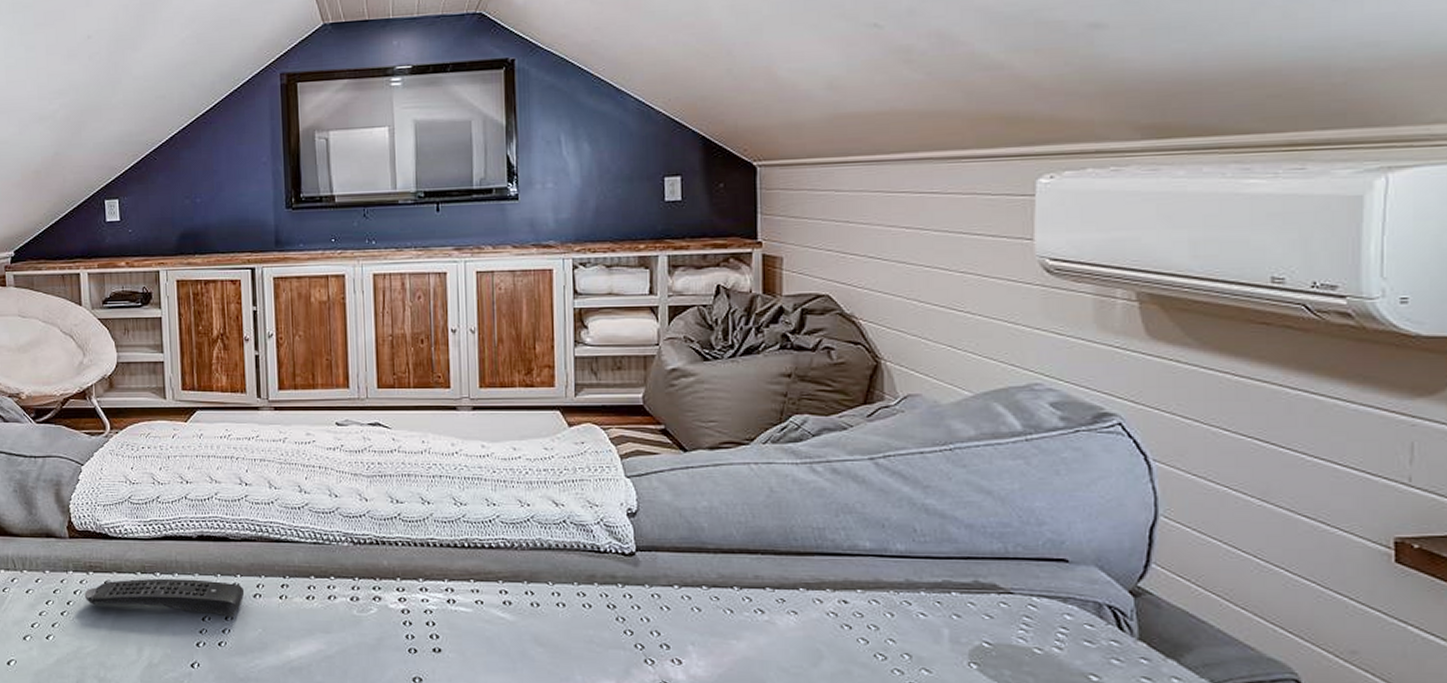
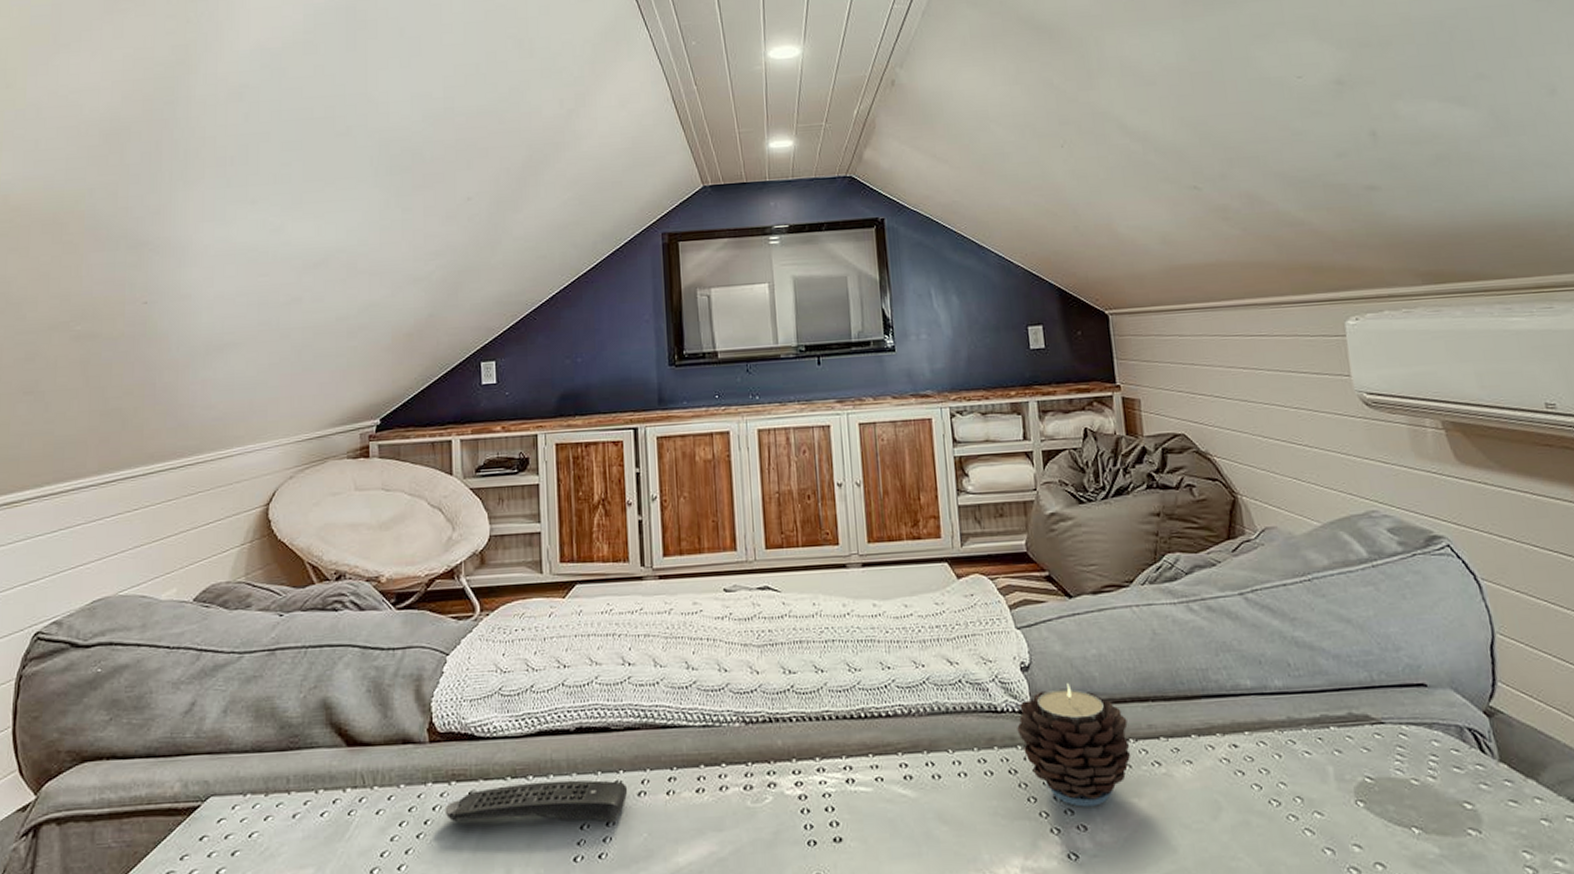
candle: none [619,531,734,644] -> present [1017,683,1131,807]

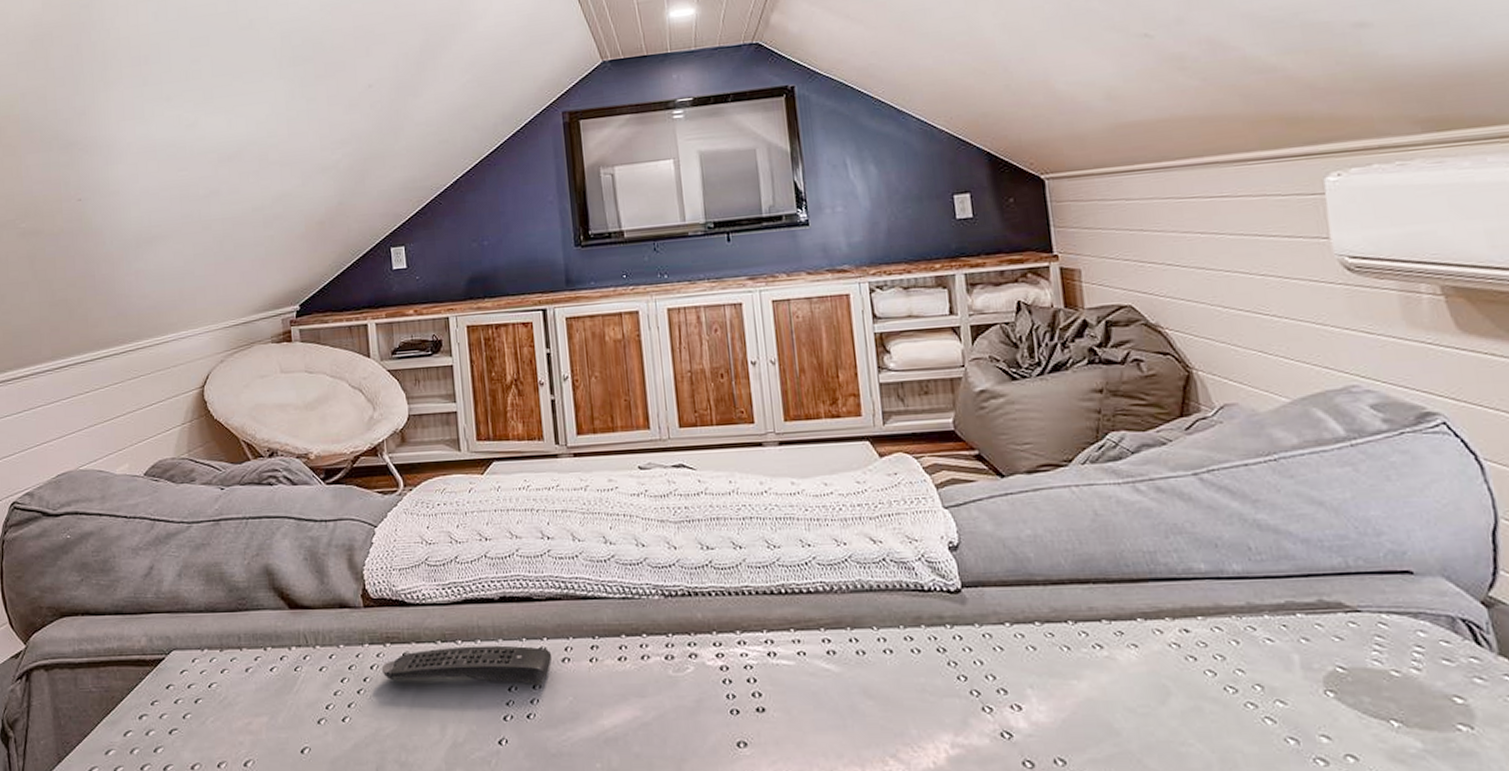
candle: present [1017,683,1131,807] -> none [945,564,1070,687]

